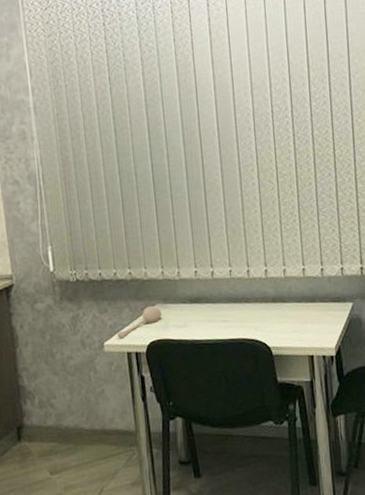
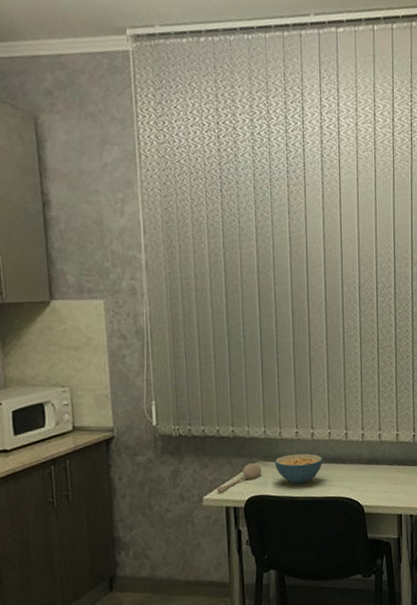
cereal bowl: none [174,293,225,327] -> present [274,453,323,485]

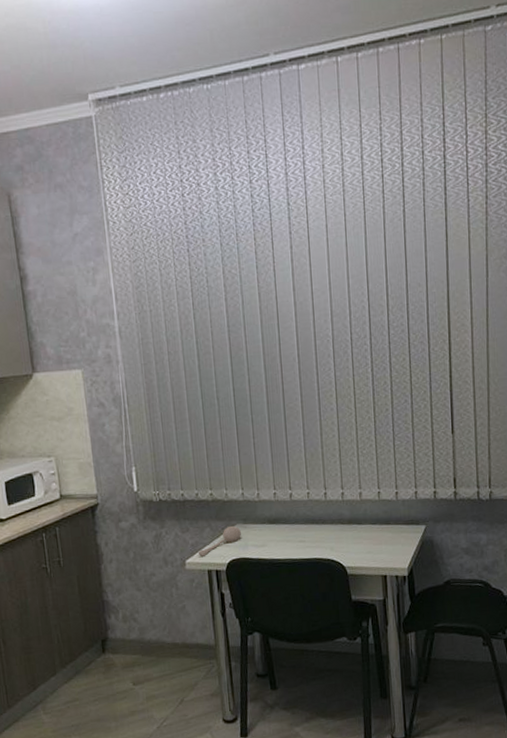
cereal bowl: present [274,453,323,485] -> none [254,515,303,547]

